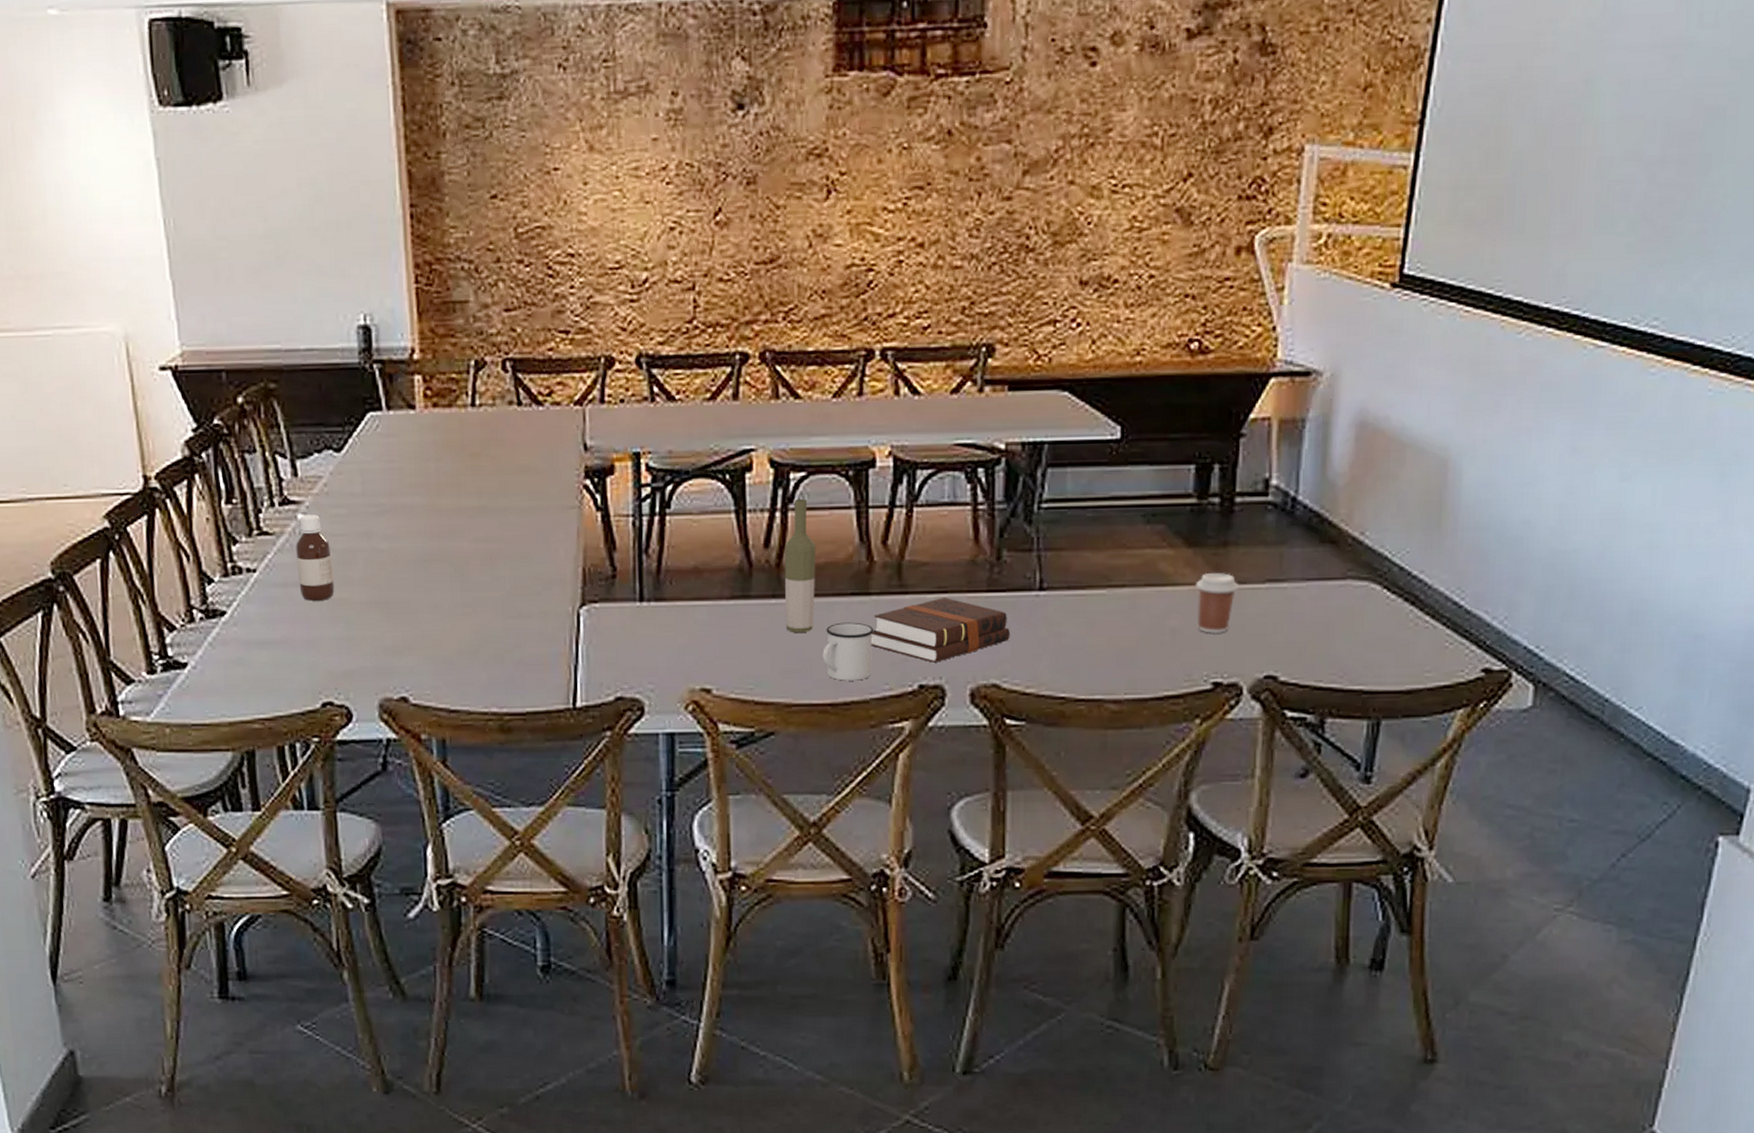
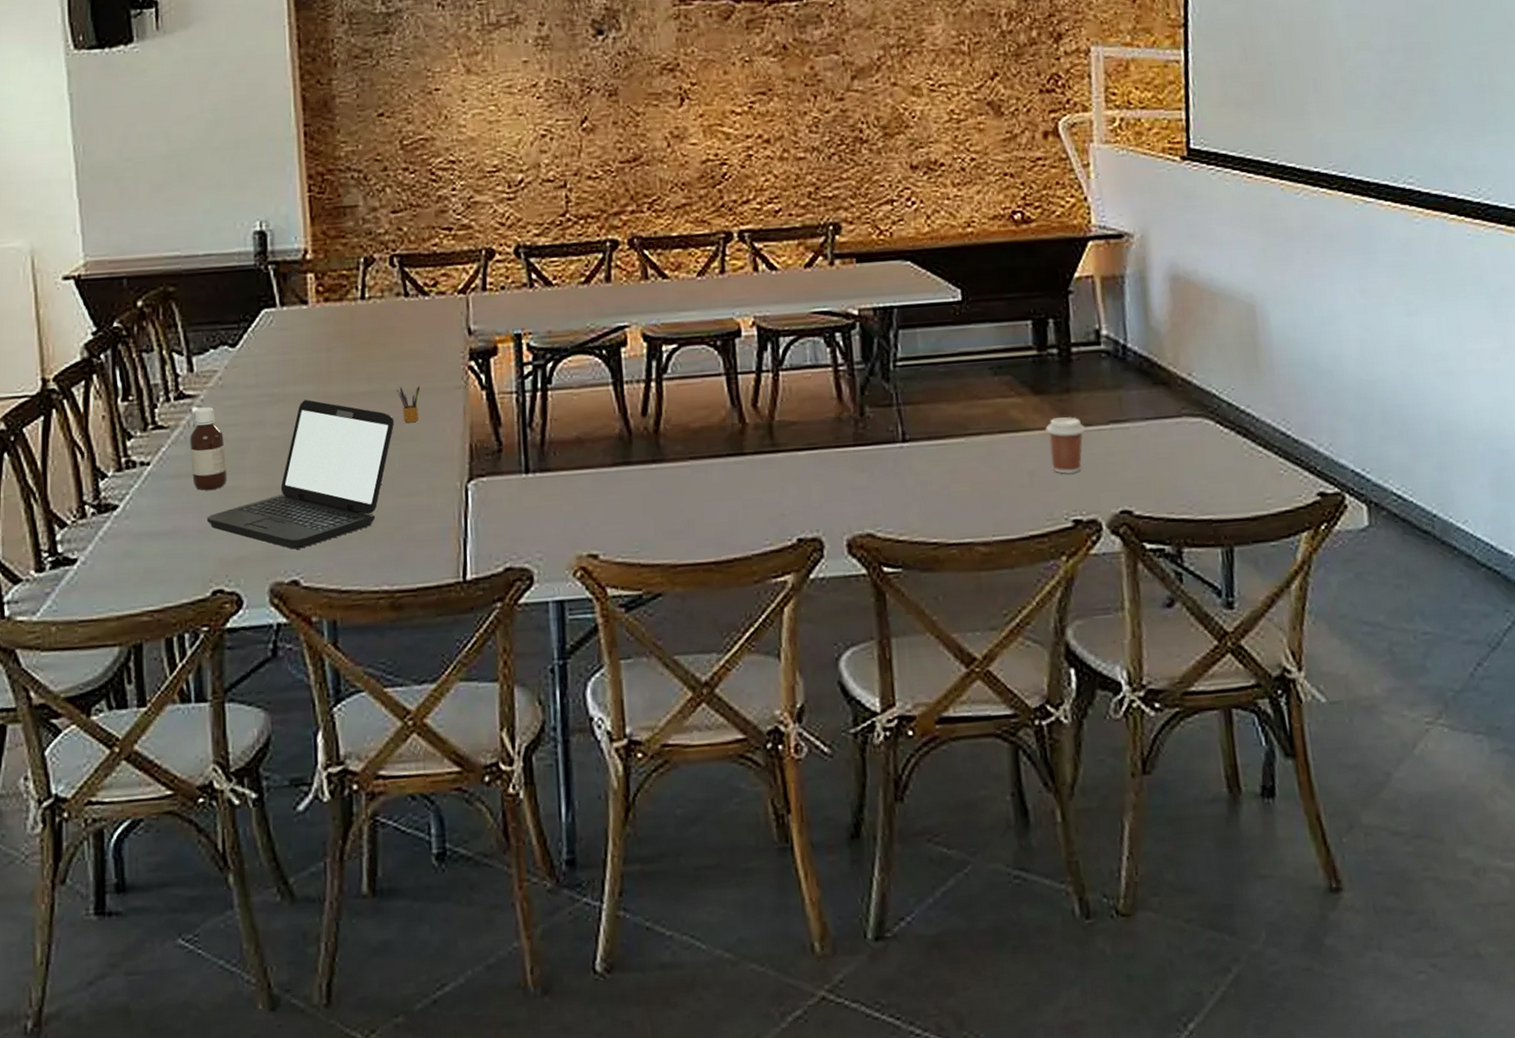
laptop: none [314,512,506,666] -> present [206,399,395,549]
pencil box: none [507,503,533,543] -> present [396,385,421,423]
bottle: present [785,498,816,634] -> none [661,368,694,496]
mug: present [822,622,874,681] -> none [703,481,752,539]
hardback book: present [871,598,1010,662] -> none [748,453,880,516]

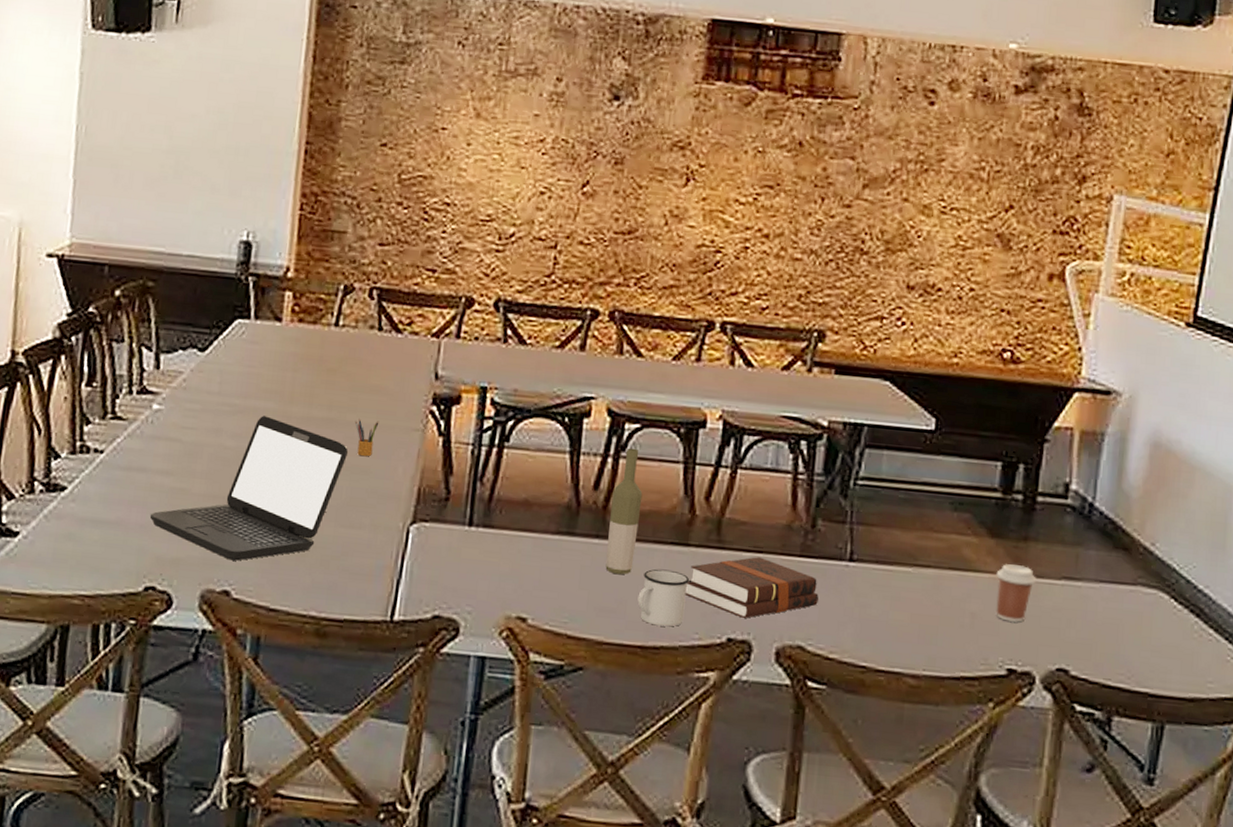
bottle: present [190,407,227,490] -> none [142,405,179,488]
bottle: none [661,368,694,496] -> present [605,448,643,575]
mug: none [703,481,752,539] -> present [637,569,690,627]
hardback book: none [748,453,880,516] -> present [685,557,819,618]

